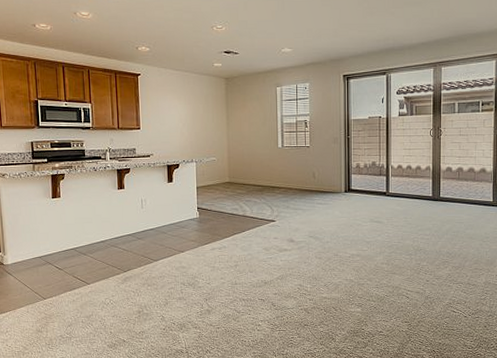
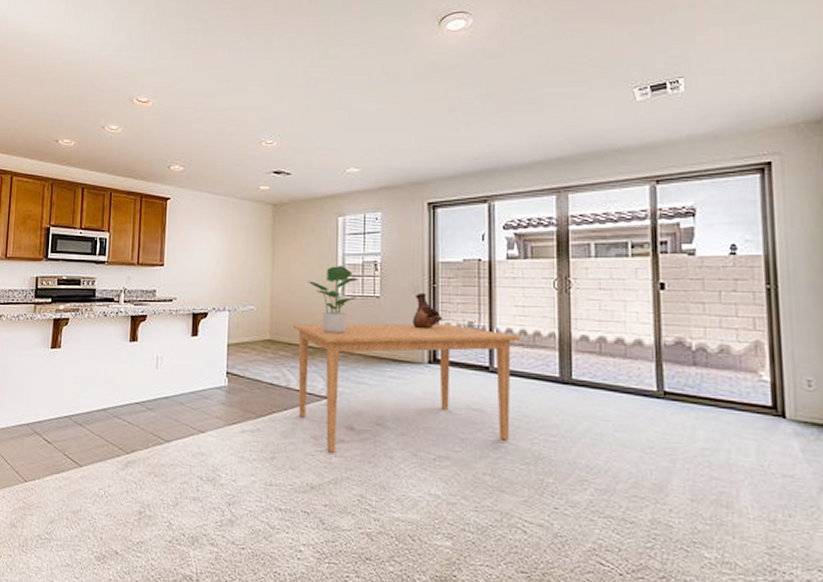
dining table: none [246,164,407,258] -> present [293,323,521,453]
potted plant: none [255,124,294,175] -> present [307,265,359,334]
ceramic vessel: none [333,142,354,168] -> present [412,292,442,328]

